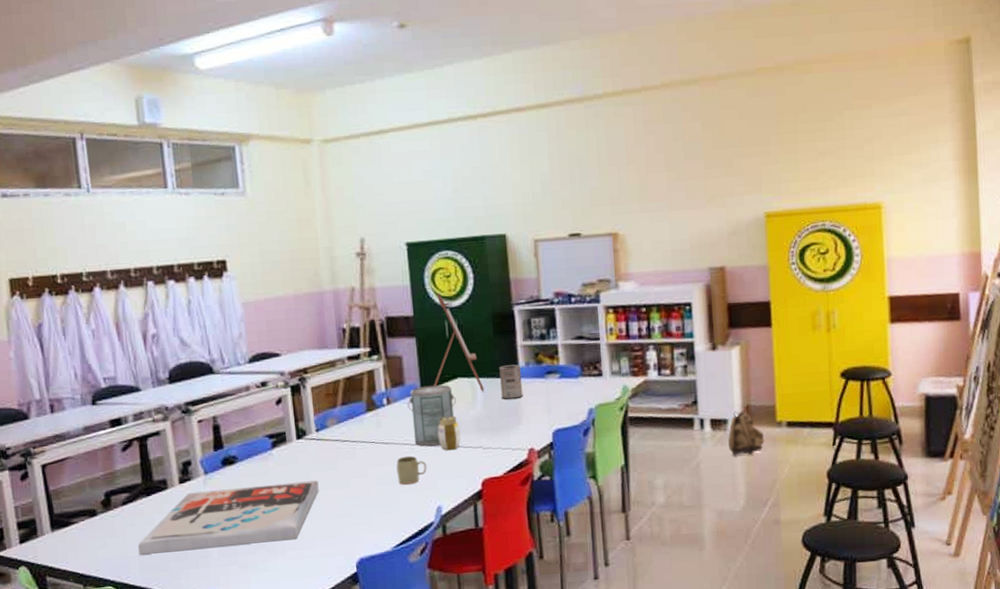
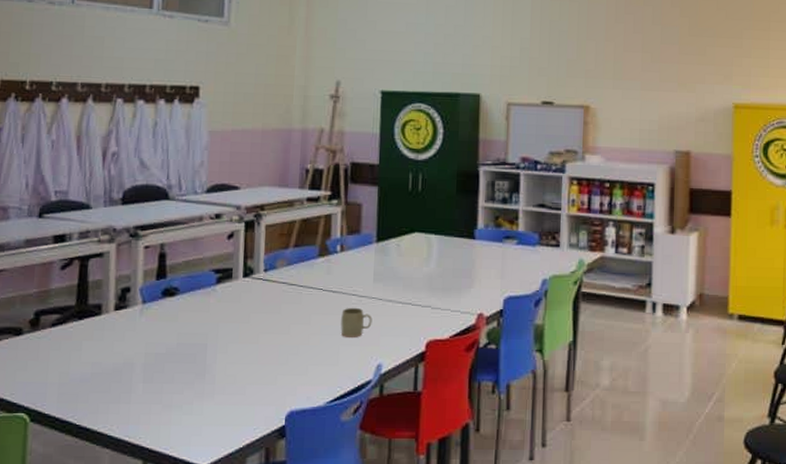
canvas: present [138,480,319,555] -> none [60,321,259,384]
paint can: present [407,384,456,447] -> none [361,236,410,300]
easel: present [434,293,484,392] -> none [390,145,440,249]
jar: present [437,416,461,451] -> none [387,270,411,307]
paint can: present [499,364,523,400] -> none [457,225,480,261]
backpack: present [727,411,765,456] -> none [678,298,715,346]

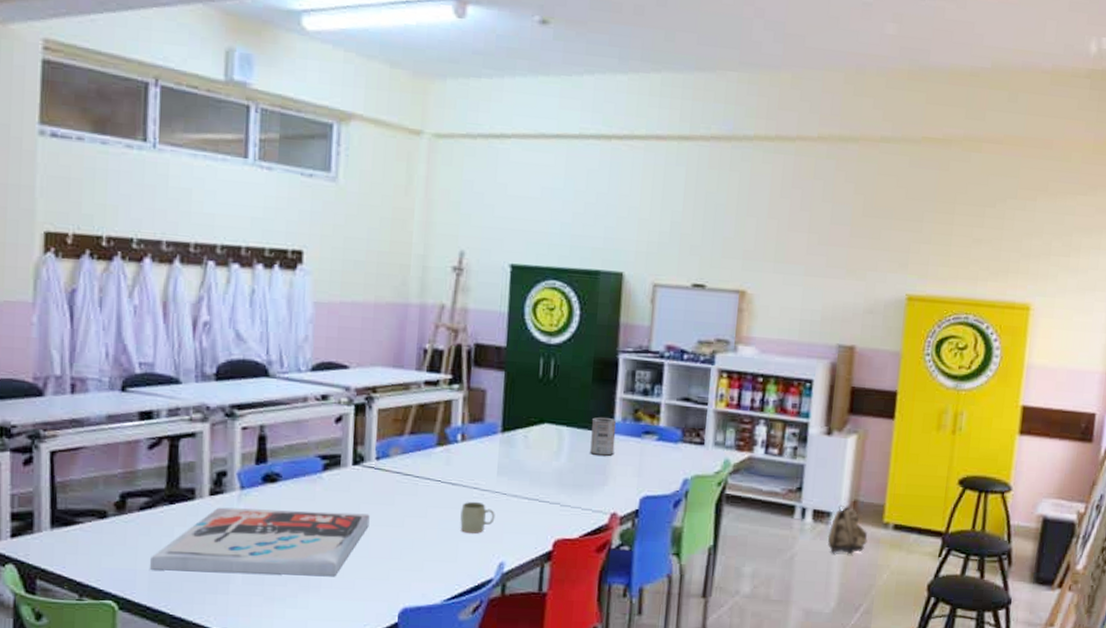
canvas: none [60,321,259,384] -> present [150,507,370,577]
paint can: none [457,225,480,261] -> present [590,417,617,457]
backpack: none [678,298,715,346] -> present [827,504,868,555]

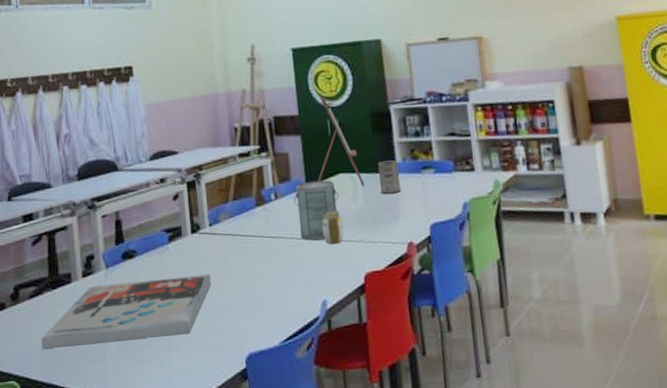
mug: present [460,501,495,534] -> none [283,249,313,279]
paint can: none [484,426,539,495] -> present [293,180,339,241]
jar: none [512,464,539,503] -> present [322,210,344,245]
easel: none [517,326,572,443] -> present [318,94,365,187]
backpack: present [827,504,868,555] -> none [598,204,635,249]

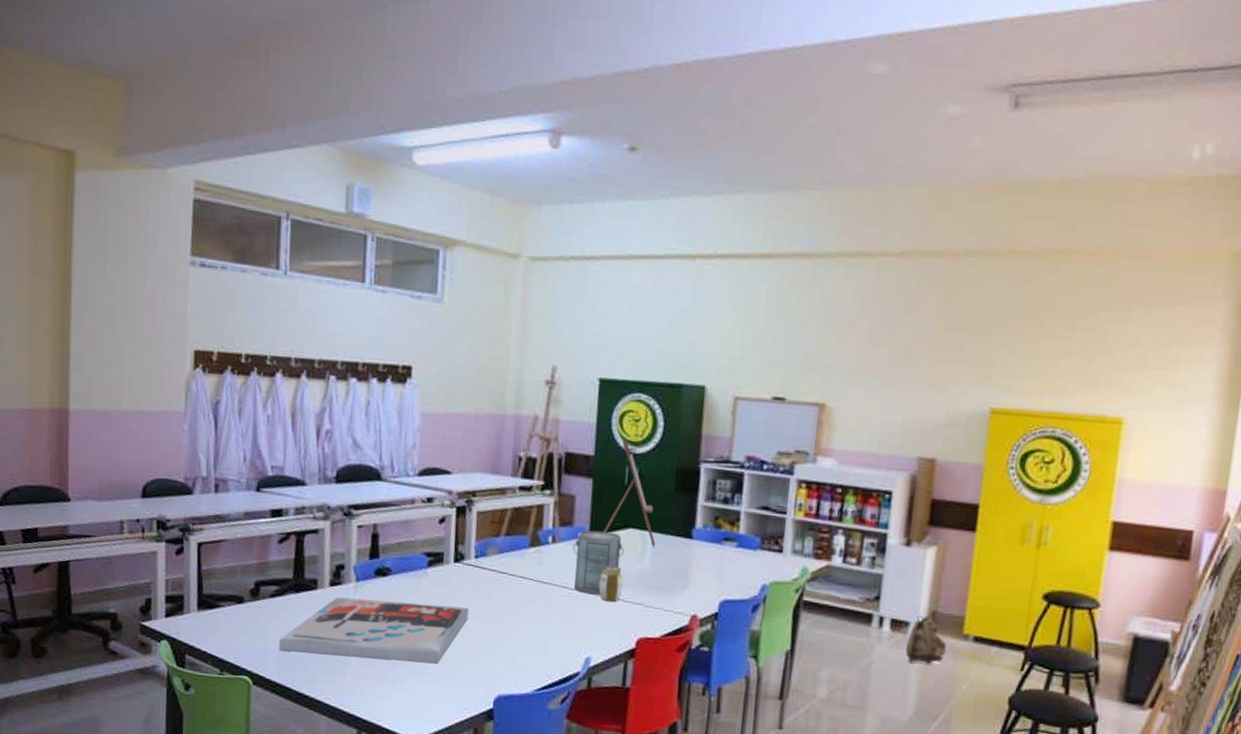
paint can: present [378,160,401,195] -> none [672,524,698,561]
backpack: none [598,204,635,249] -> present [905,614,947,665]

